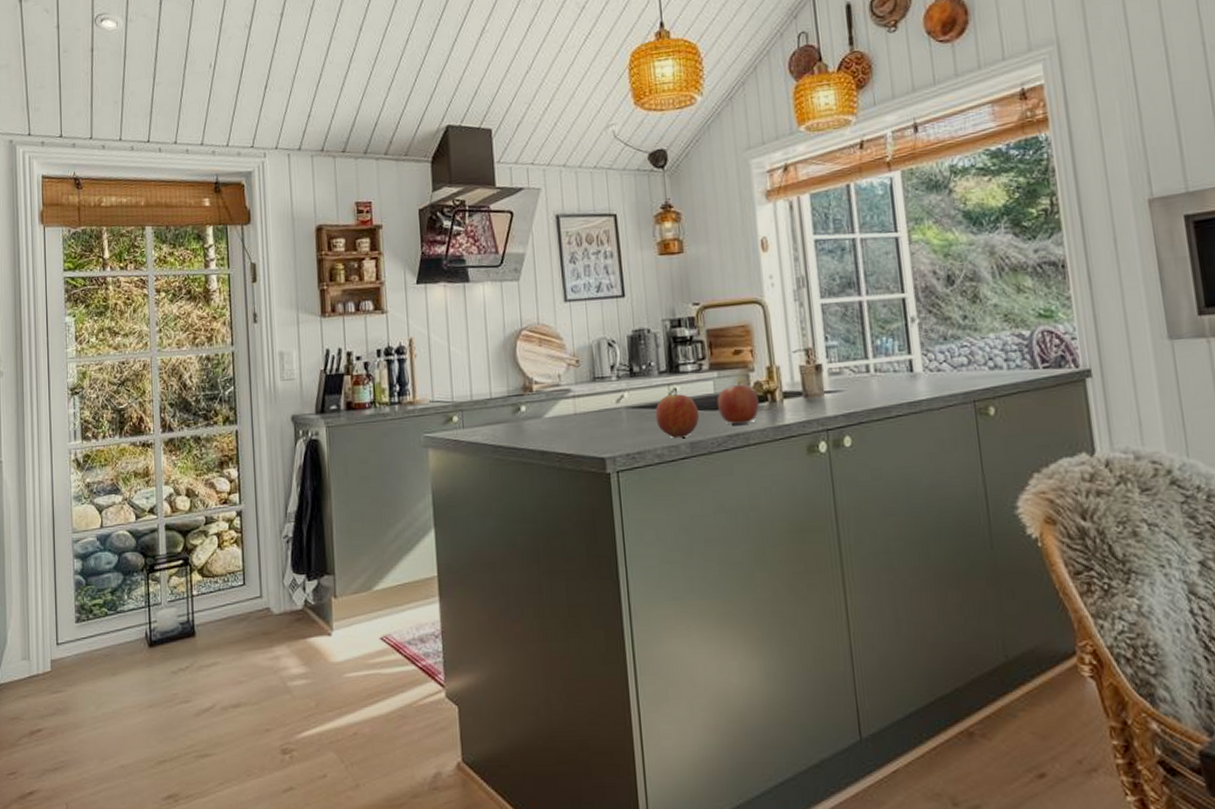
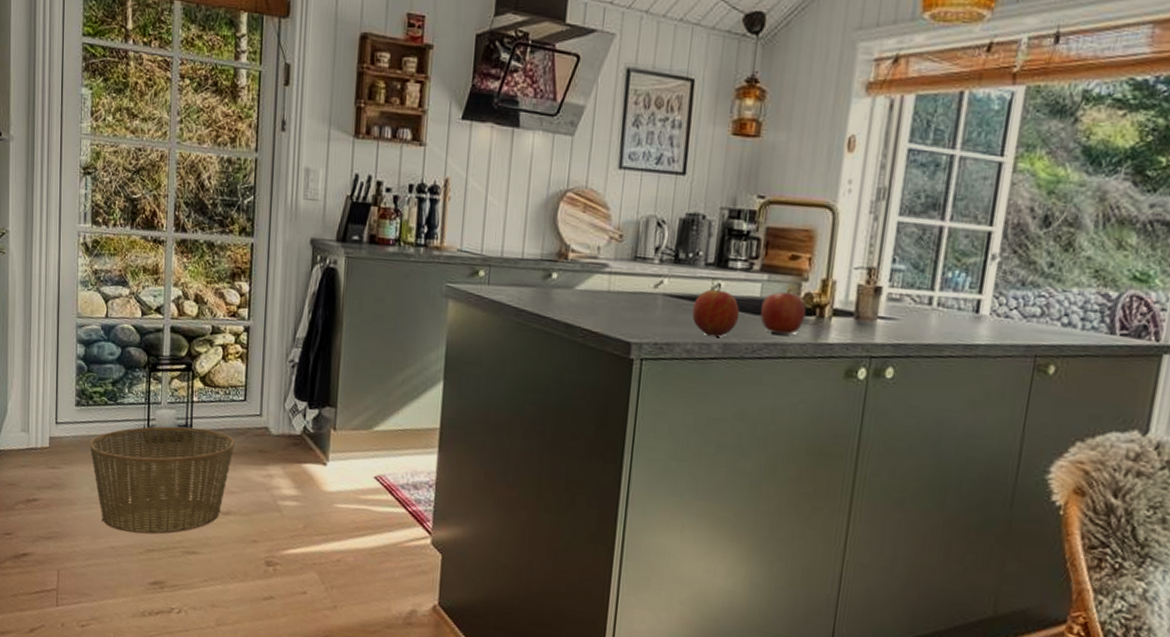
basket: none [92,621,238,746] -> present [89,426,235,534]

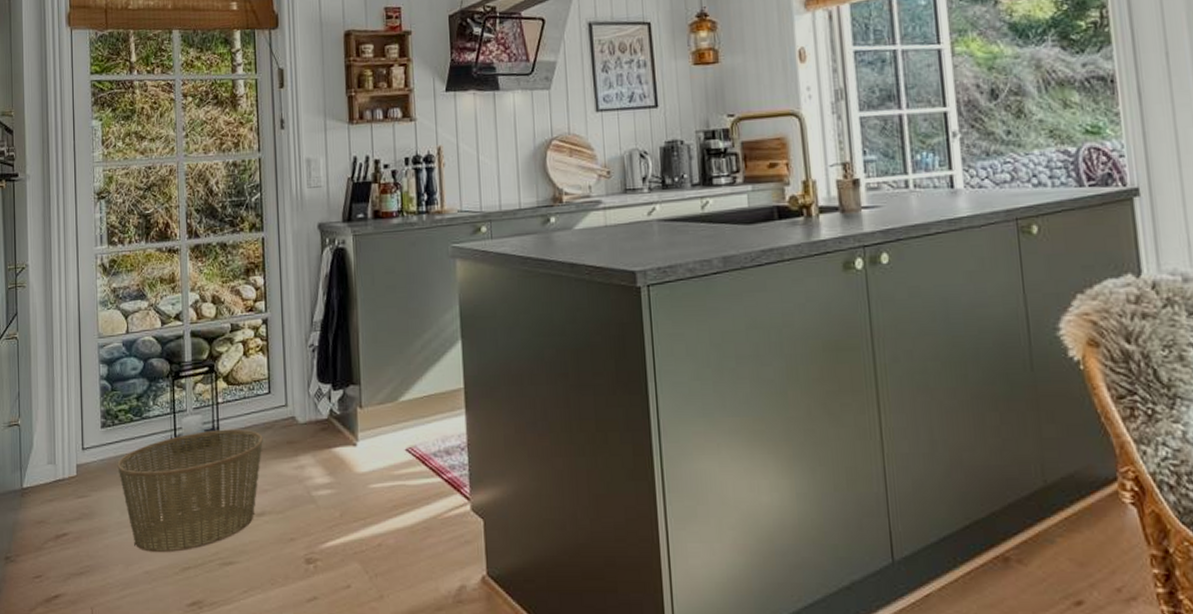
fruit: present [691,283,740,337] -> none [687,200,733,252]
fruit: present [760,288,806,335] -> none [750,195,795,240]

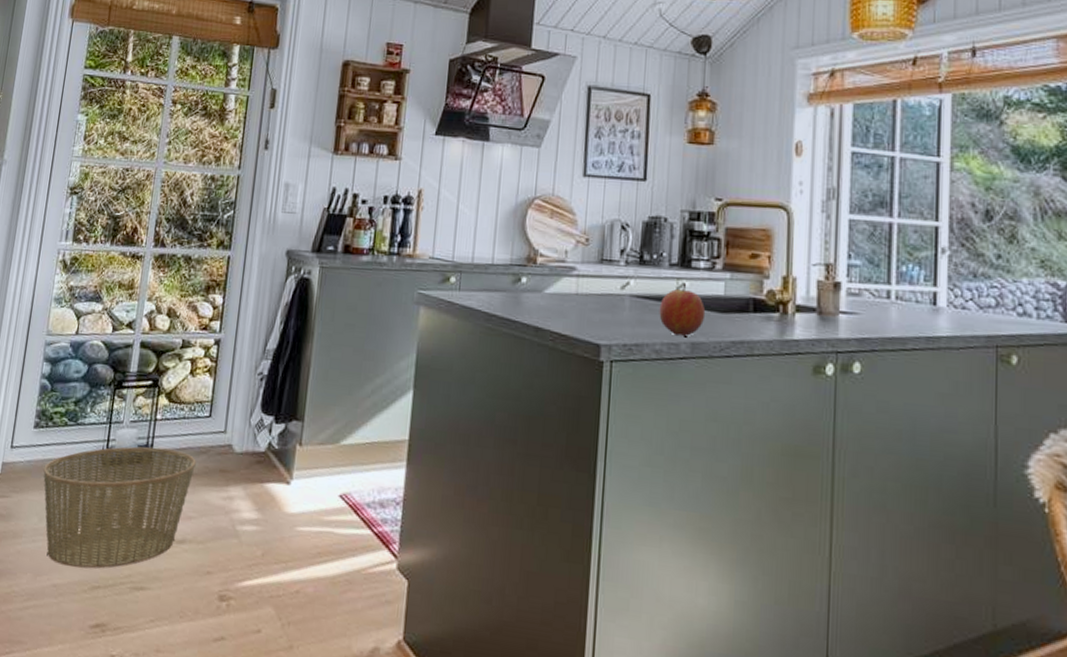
fruit: none [687,200,733,252] -> present [659,282,706,336]

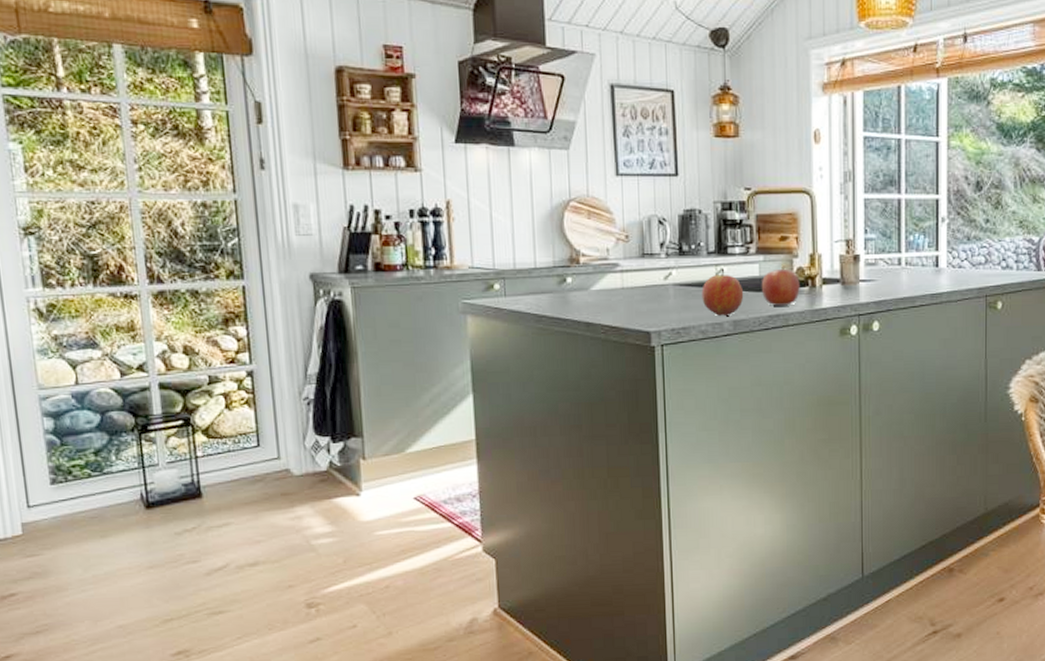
basket: present [43,446,196,569] -> none [74,482,253,607]
fruit: none [725,286,770,333] -> present [761,265,800,306]

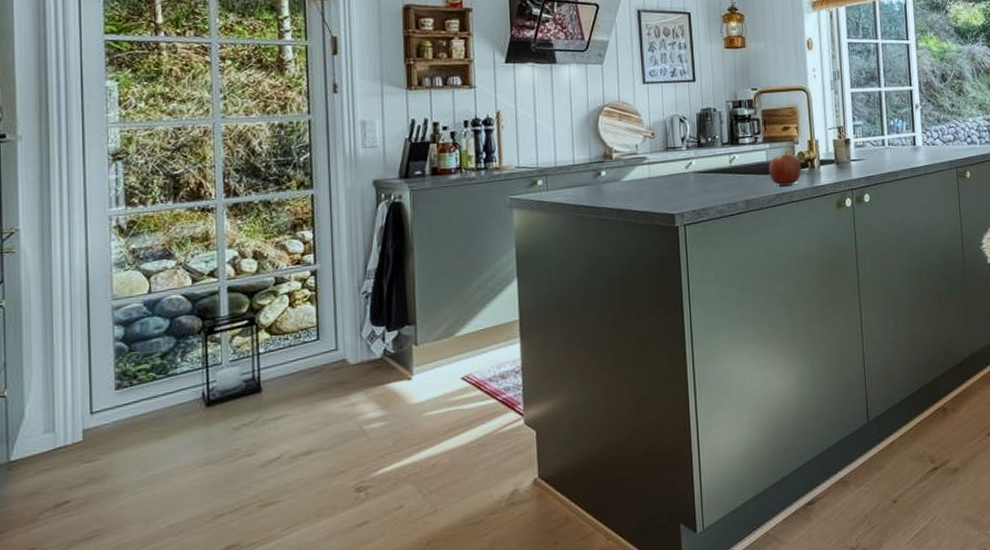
fruit: present [701,268,744,316] -> none [718,156,754,197]

